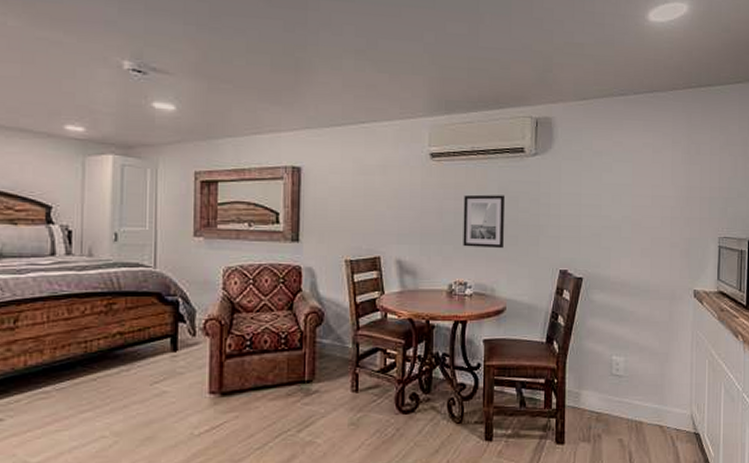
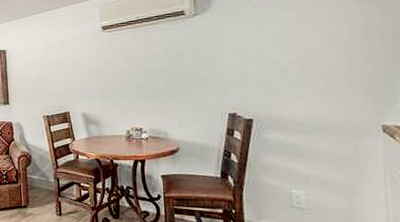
wall art: present [463,194,506,249] -> none [133,53,173,99]

